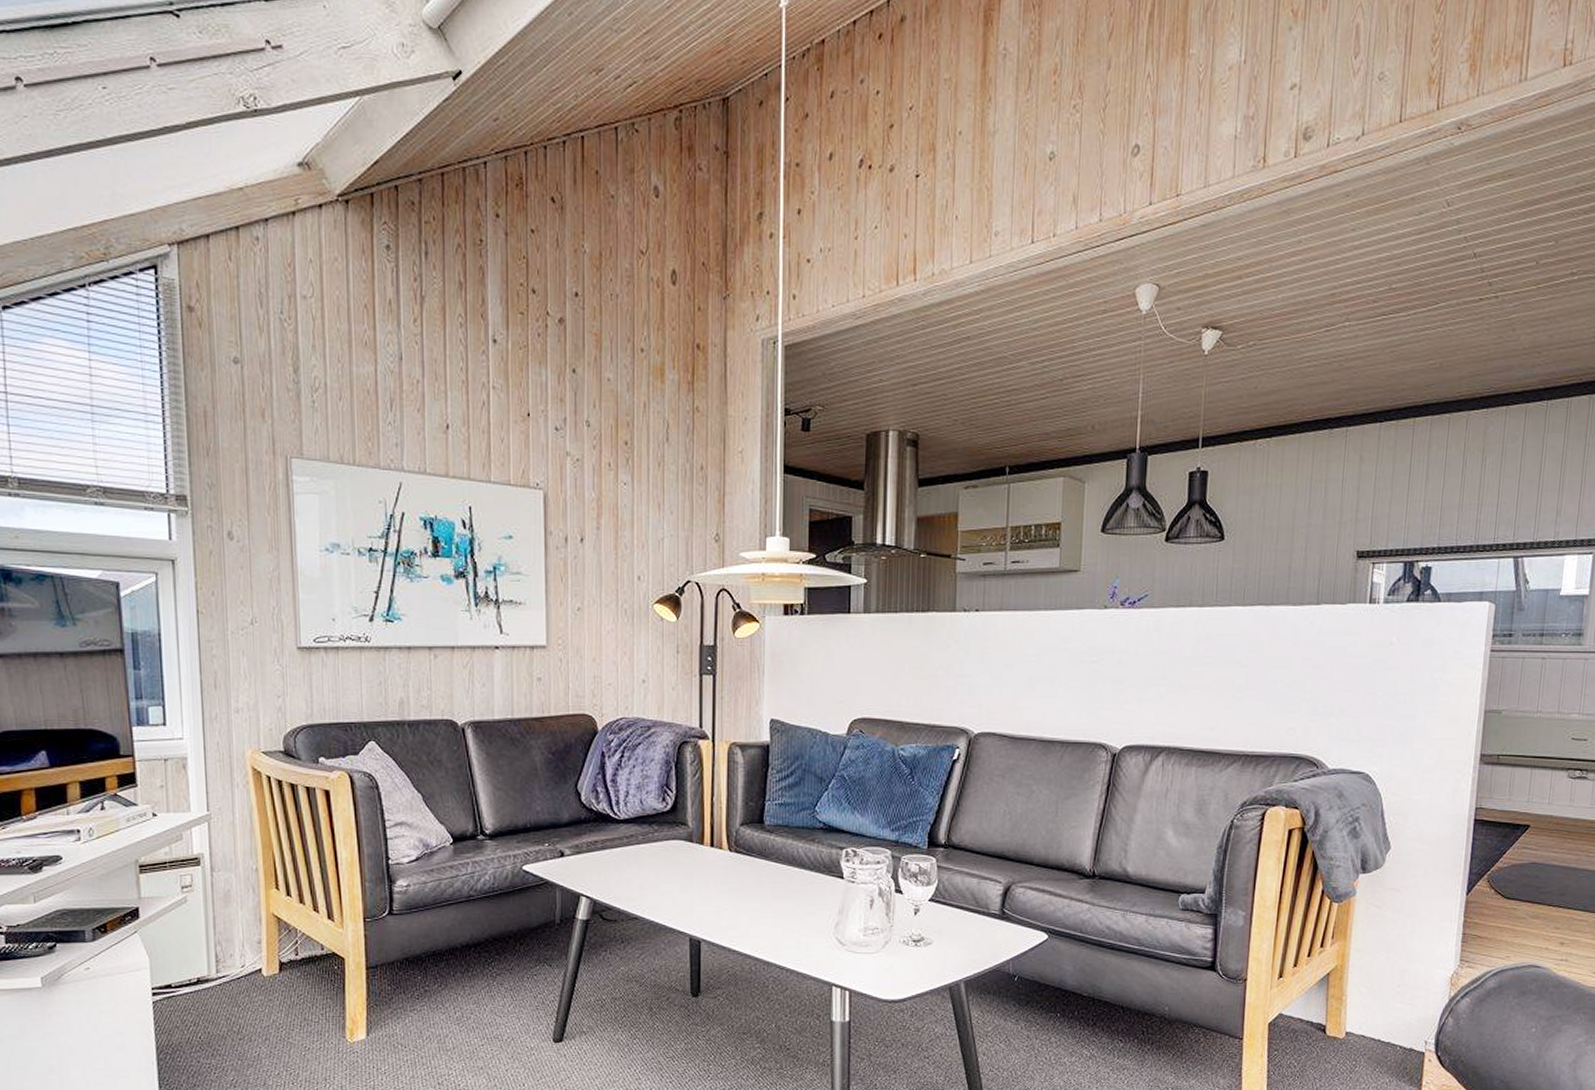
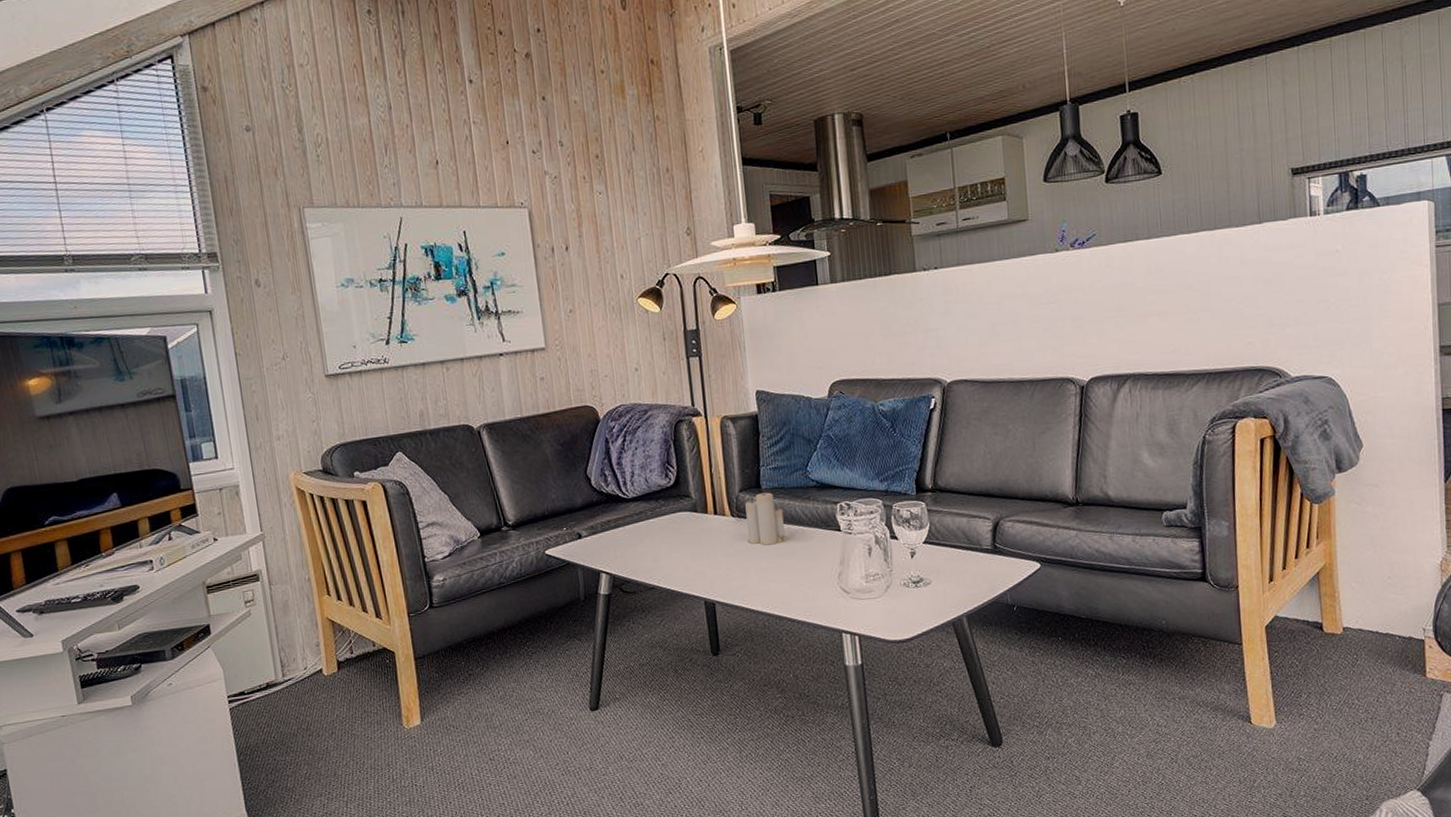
candle: none [743,826,786,886] -> present [745,490,788,546]

